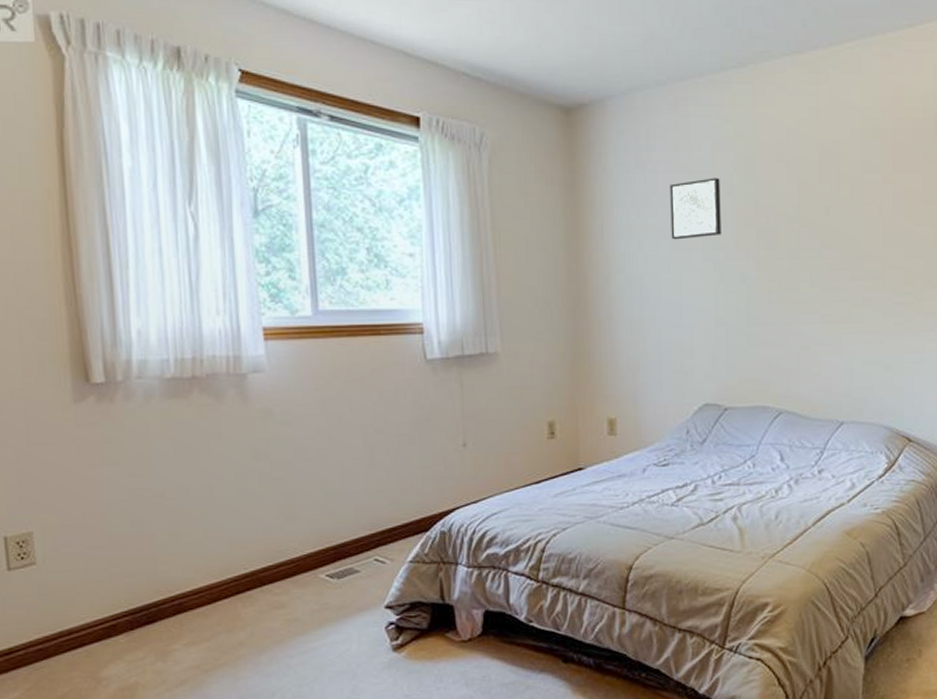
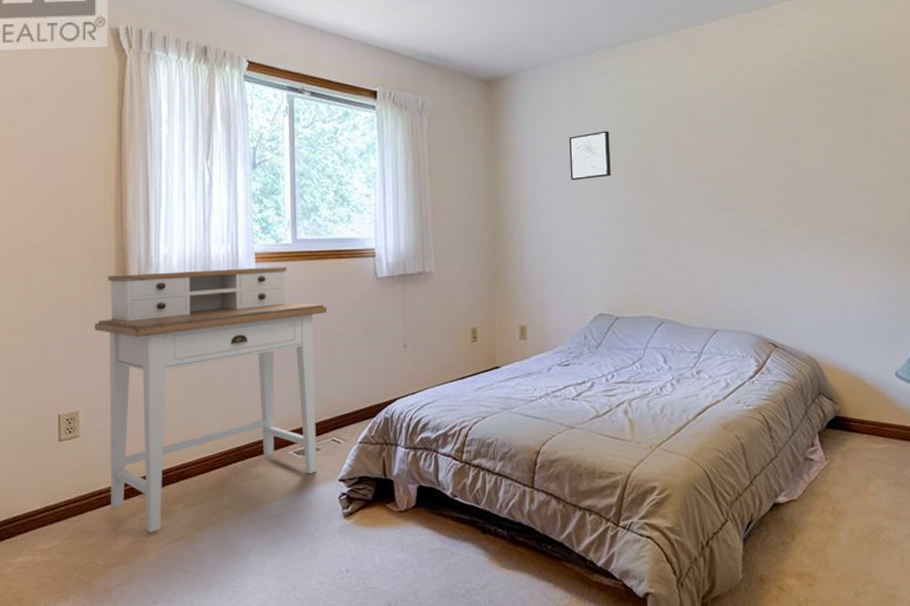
desk: none [45,346,362,678] -> present [94,267,327,533]

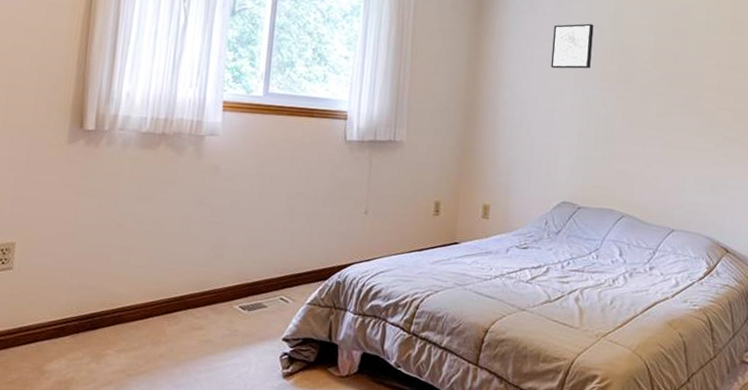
desk: present [94,267,327,533] -> none [38,106,291,375]

